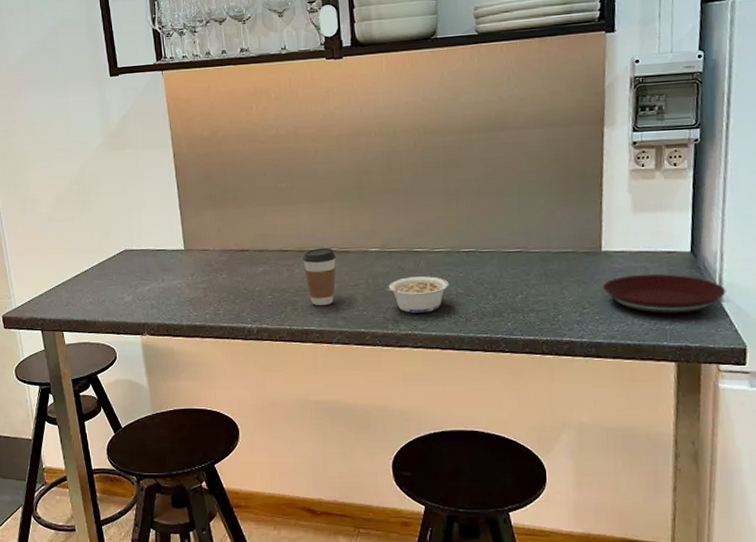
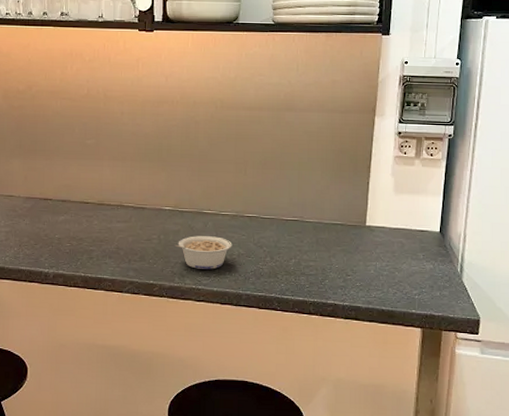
coffee cup: present [303,247,337,306] -> none [102,202,133,257]
plate: present [602,273,726,315] -> none [364,248,466,286]

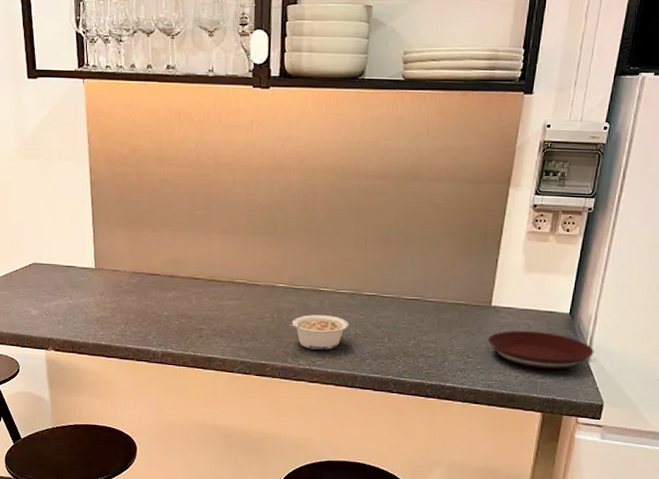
plate: none [364,248,466,286] -> present [487,330,594,370]

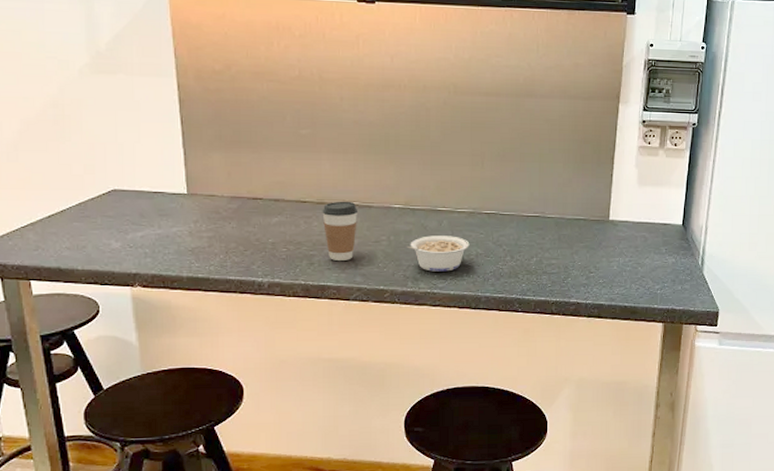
coffee cup: none [212,279,245,336] -> present [322,201,359,262]
plate: present [487,330,594,370] -> none [607,243,707,281]

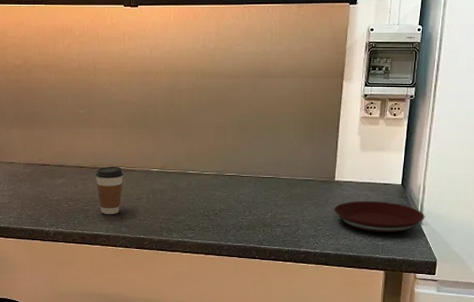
legume: present [406,236,470,272] -> none [162,194,214,224]
plate: none [607,243,707,281] -> present [333,200,425,233]

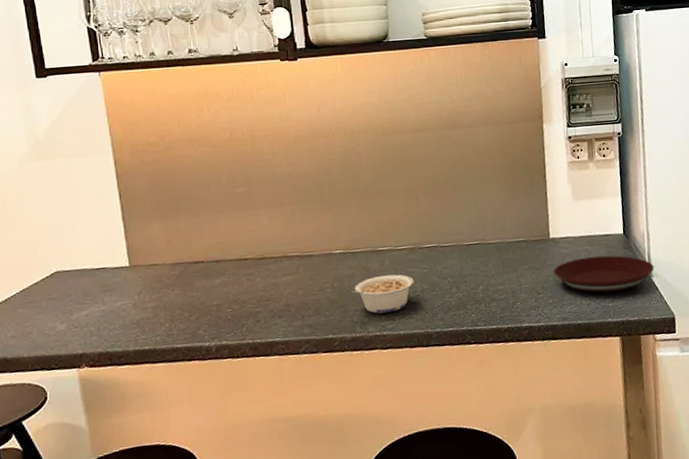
coffee cup: present [95,166,124,215] -> none [264,252,300,315]
legume: none [162,194,214,224] -> present [350,274,414,314]

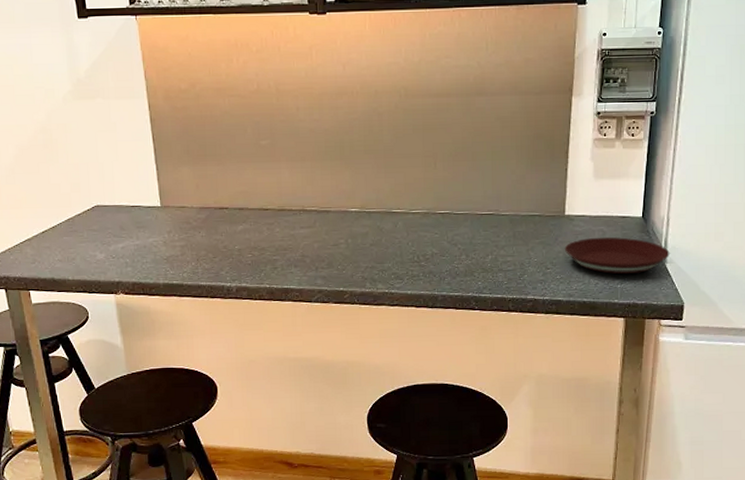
legume: present [350,274,414,314] -> none [363,237,425,272]

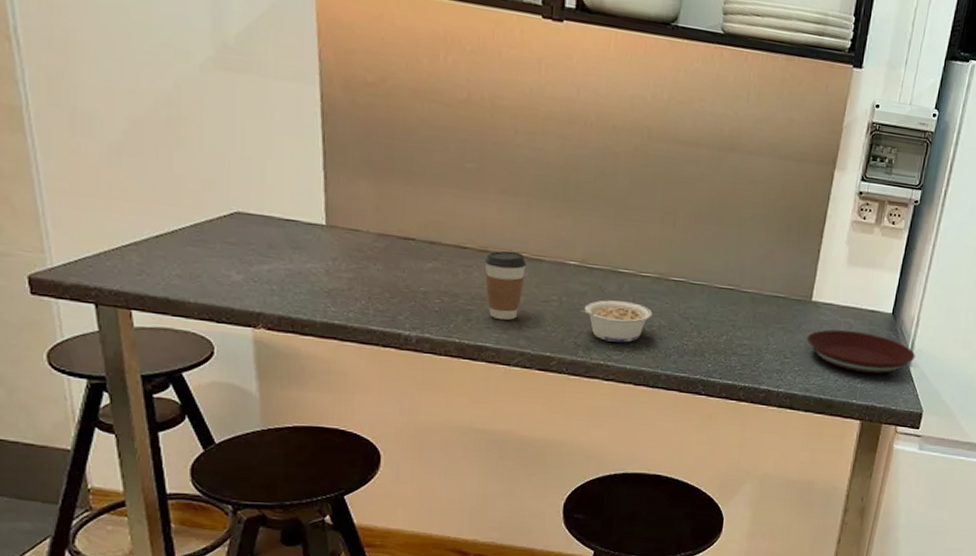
coffee cup: none [283,207,317,265] -> present [484,250,527,321]
legume: none [363,237,425,272] -> present [579,300,653,343]

